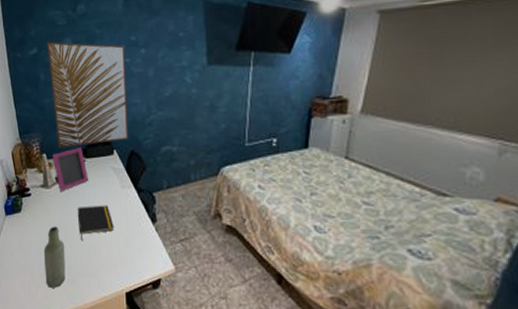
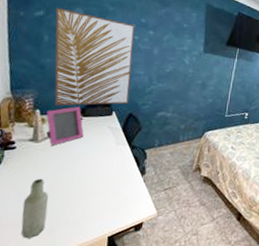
notepad: present [77,205,114,240] -> none [66,159,104,191]

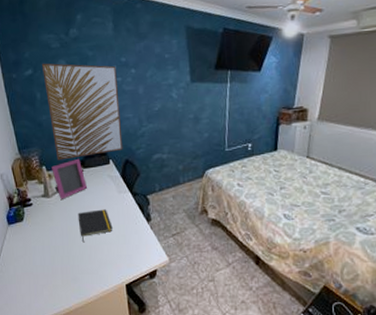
bottle: present [21,178,49,239] -> none [47,231,69,288]
notepad: none [66,159,104,191] -> present [77,209,113,242]

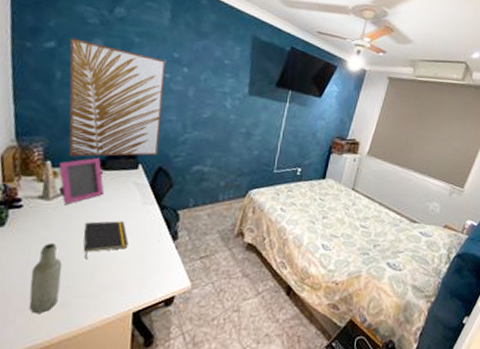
bottle: none [47,231,69,288] -> present [29,242,63,315]

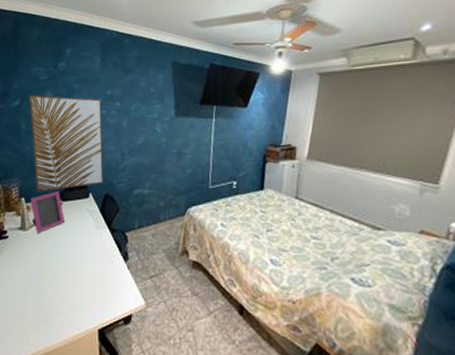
bottle: present [29,242,63,315] -> none [18,267,40,329]
notepad: present [83,221,129,258] -> none [53,245,88,279]

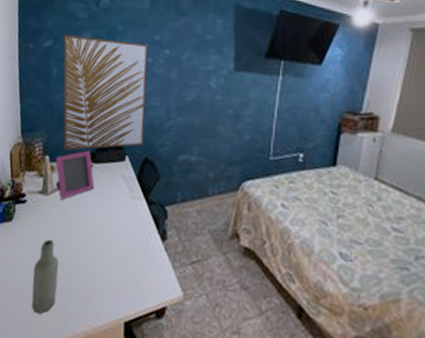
bottle: none [18,267,40,329] -> present [31,239,59,315]

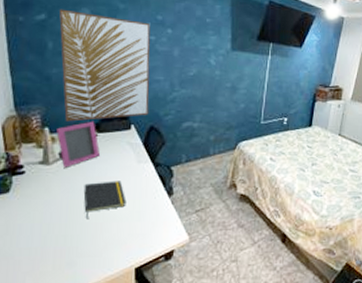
bottle: present [31,239,59,315] -> none [36,205,66,275]
notepad: none [77,217,118,257] -> present [83,181,127,218]

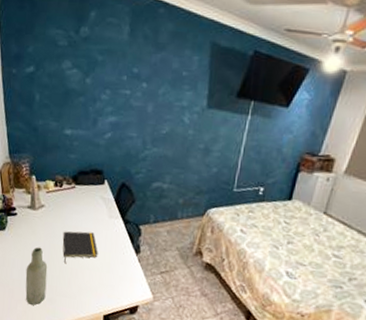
bottle: none [36,205,66,275] -> present [25,246,48,306]
picture frame: present [56,121,101,168] -> none [41,173,78,214]
wall art: present [59,9,151,122] -> none [45,61,127,172]

